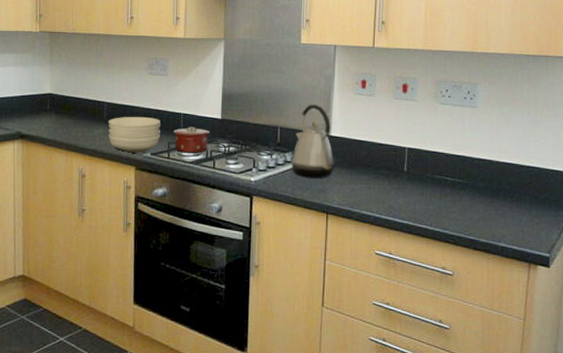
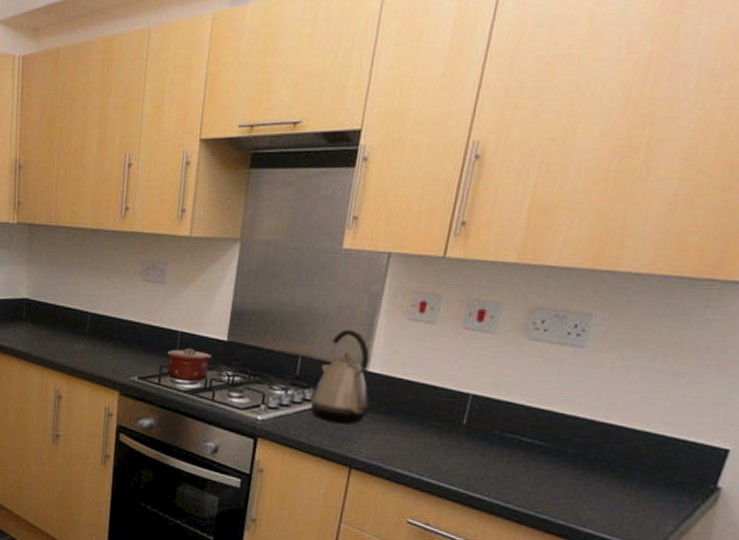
bowl: present [108,116,161,153] -> none [90,331,153,376]

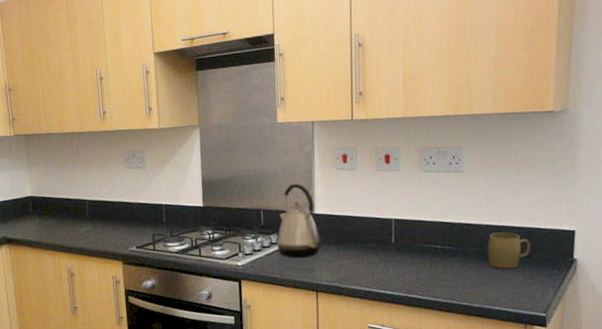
casserole: present [166,348,213,381] -> none [156,216,194,244]
mug: none [590,432,659,485] -> present [487,231,531,269]

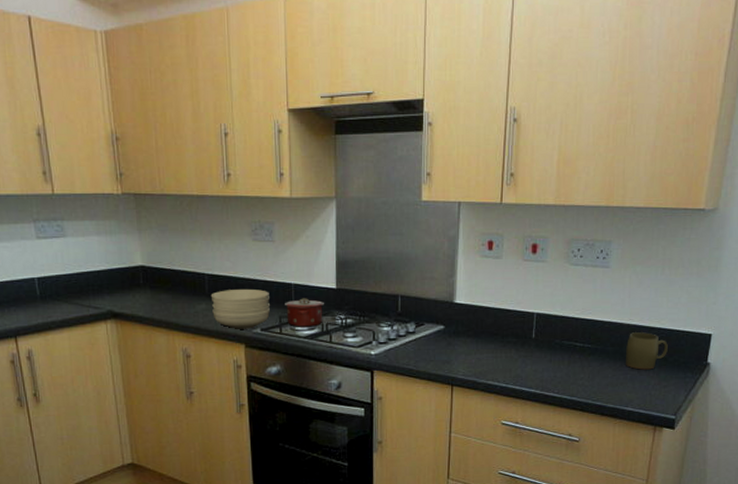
bowl: none [91,211,145,248] -> present [210,288,271,329]
casserole: none [156,216,194,244] -> present [284,298,325,327]
kettle: present [275,183,321,258] -> none [412,269,460,349]

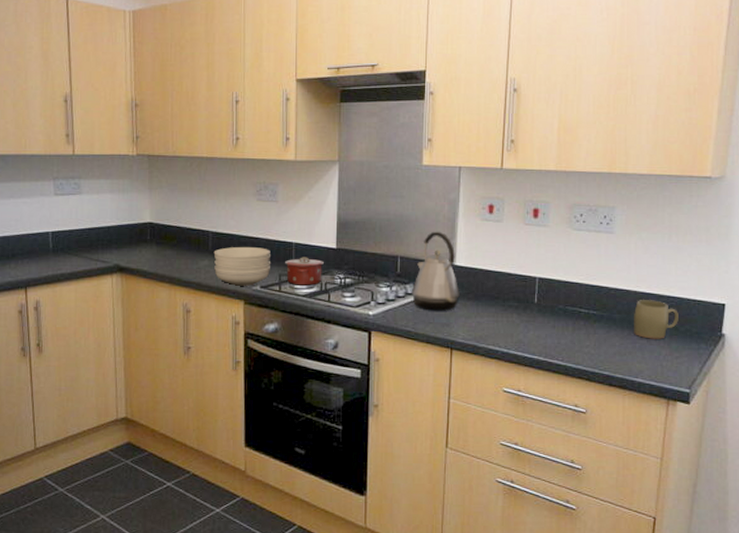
kettle: none [412,269,460,349] -> present [411,231,460,311]

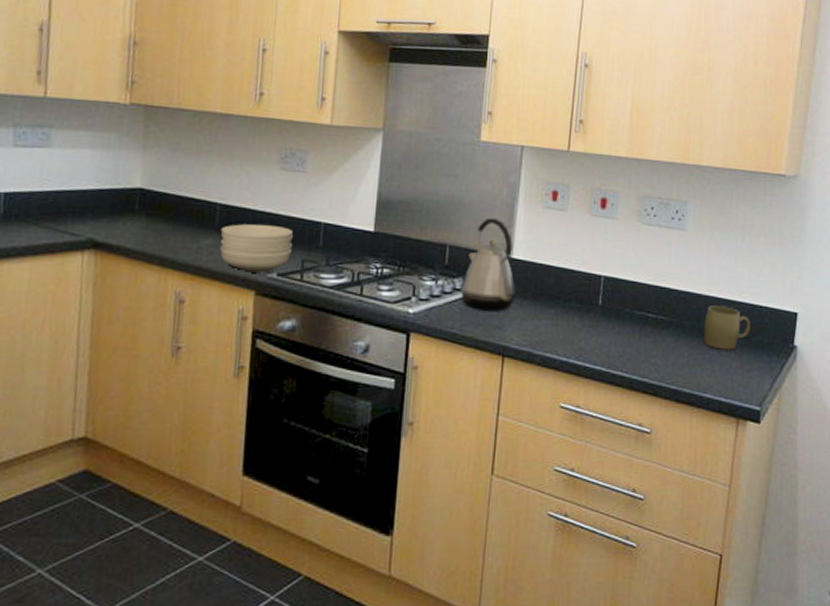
casserole: present [284,257,325,286] -> none [309,240,359,275]

